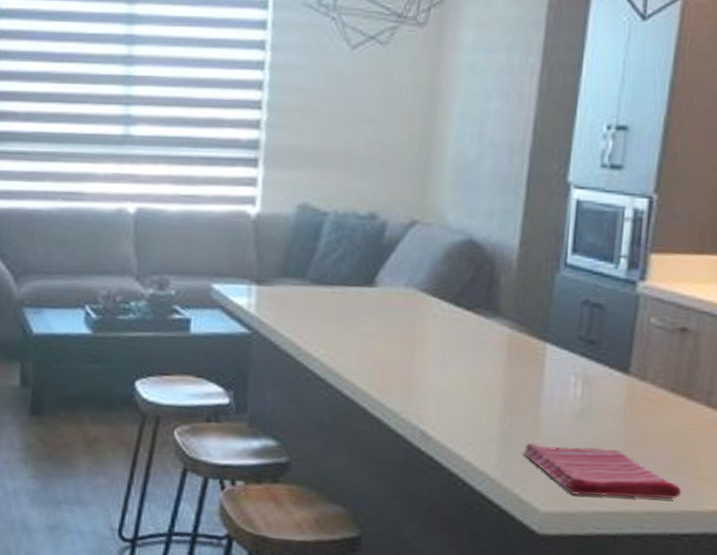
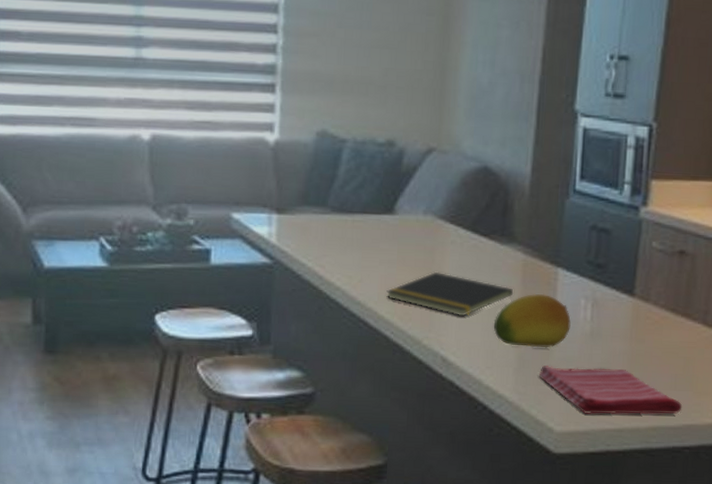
notepad: none [365,344,498,391] -> present [386,271,514,317]
fruit: none [476,369,559,425] -> present [494,293,571,348]

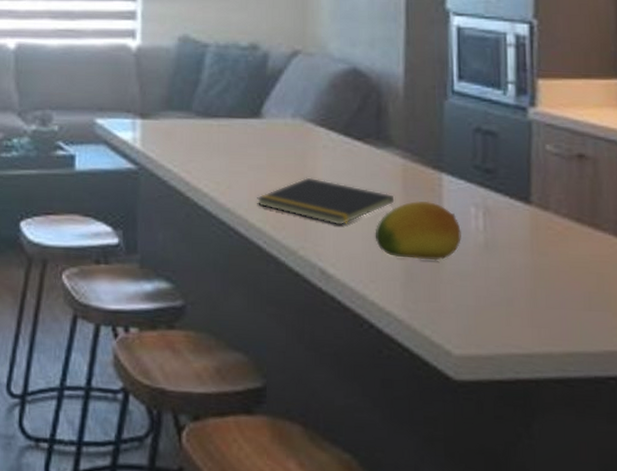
dish towel: present [538,365,683,415] -> none [429,280,601,338]

